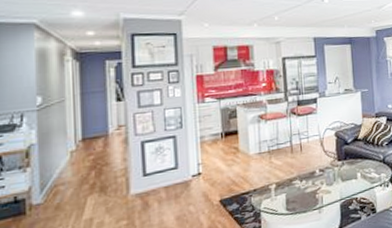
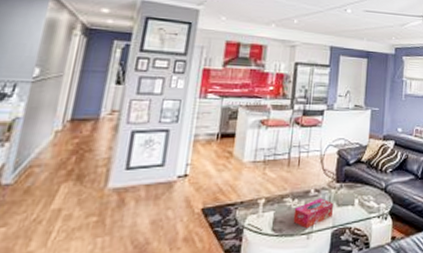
tissue box: none [303,176,339,205] -> present [293,198,333,229]

